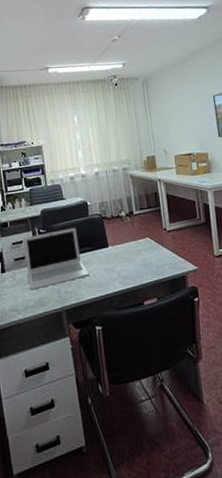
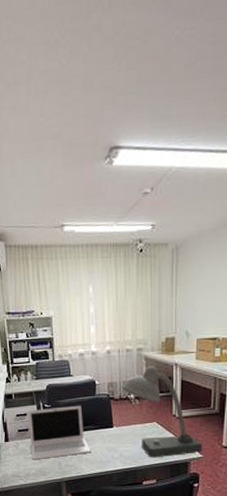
desk lamp: none [111,183,197,275] -> present [121,366,203,458]

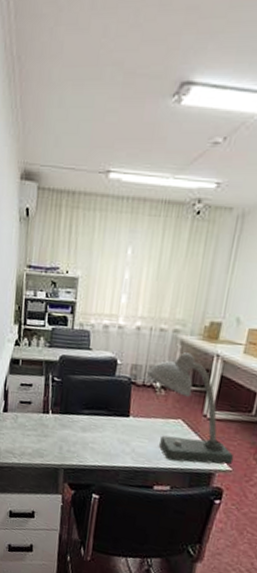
laptop: present [28,405,92,460] -> none [30,381,100,442]

